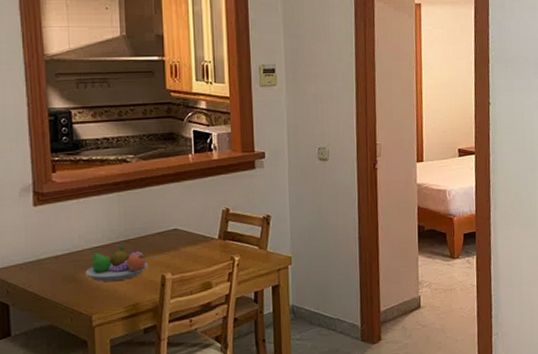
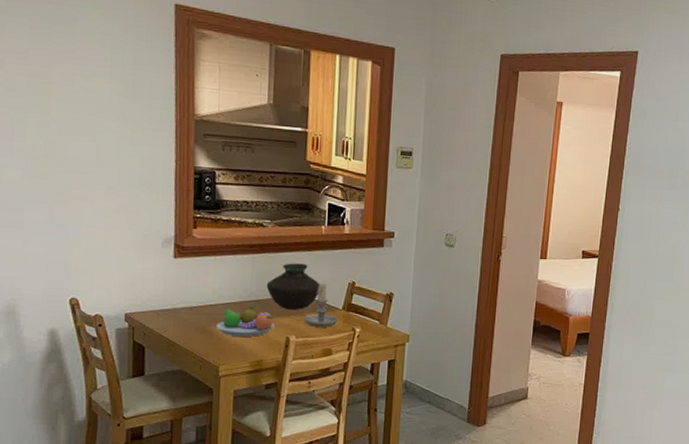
vase: none [135,196,192,246] -> present [266,263,320,310]
candle: none [178,211,215,261] -> present [304,281,339,327]

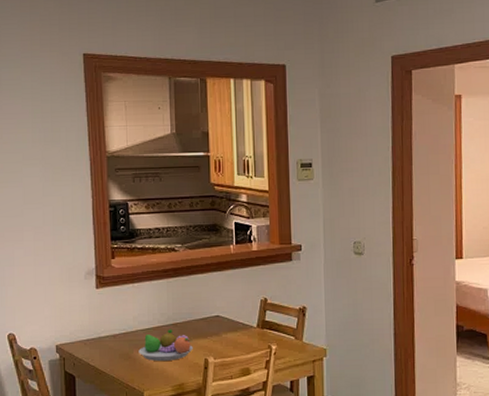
vase: present [266,263,320,310] -> none [182,284,233,331]
candle: present [304,281,339,327] -> none [220,300,254,347]

